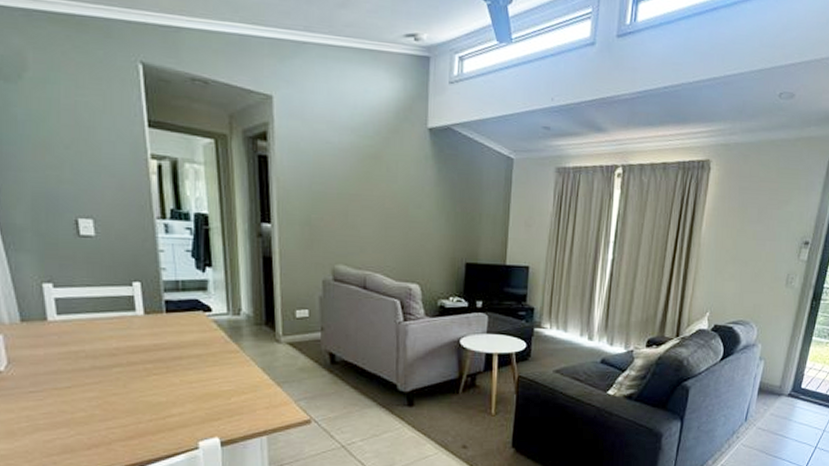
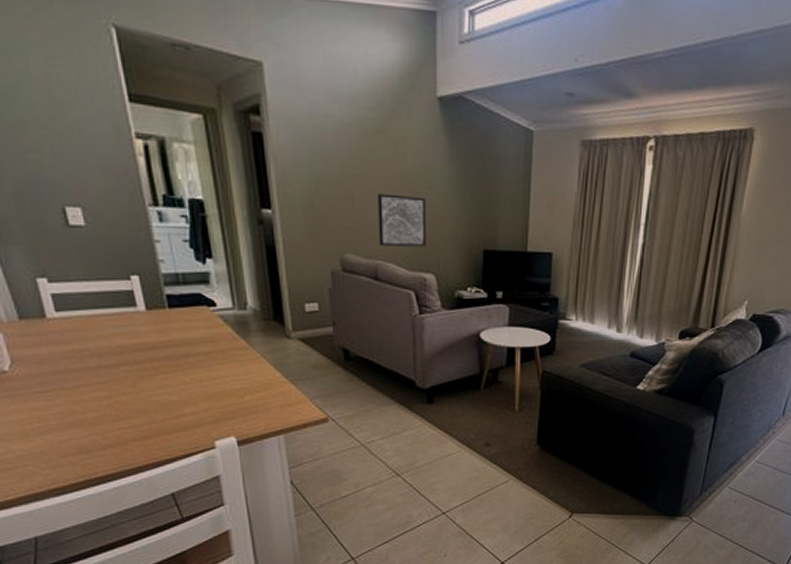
wall art: none [369,211,413,260] -> present [378,193,426,247]

